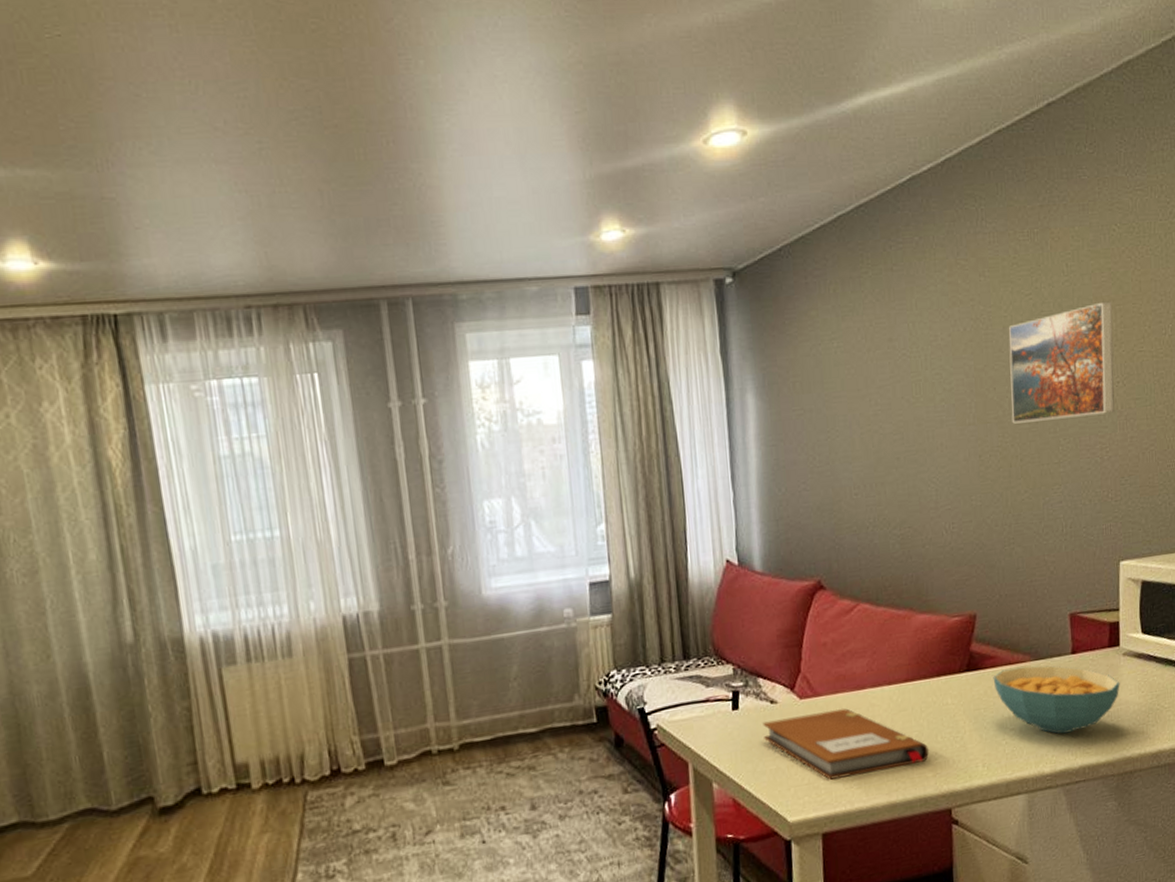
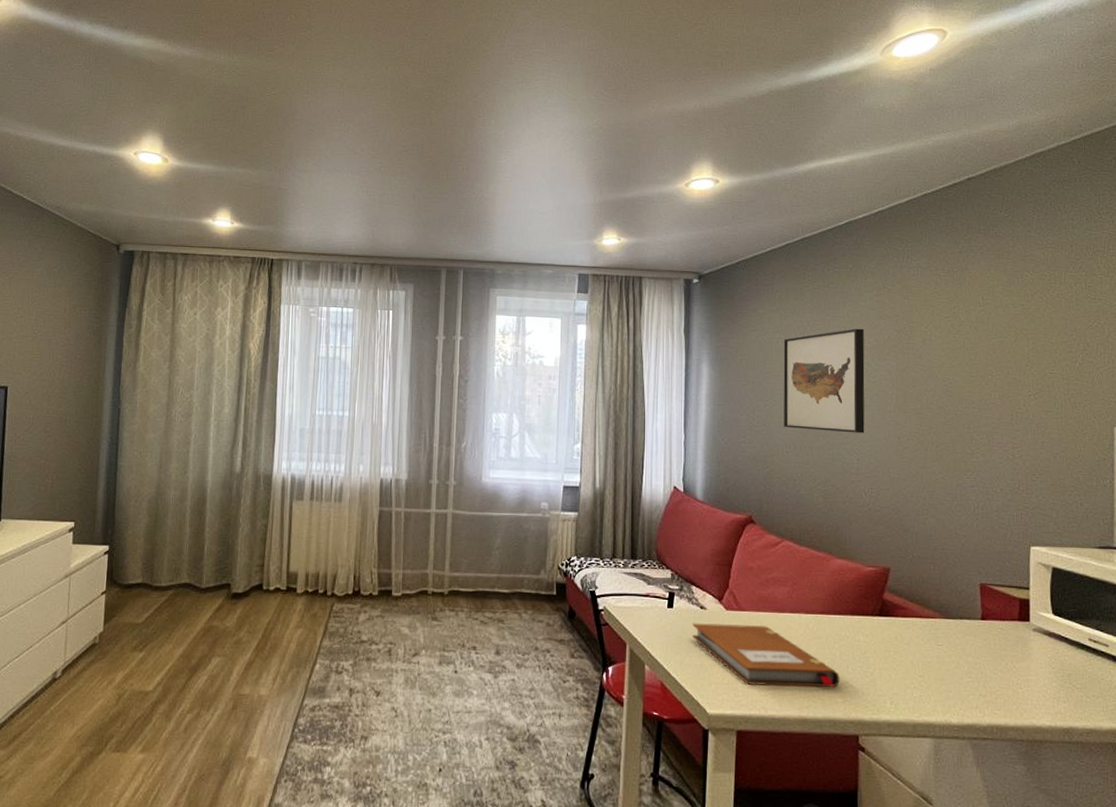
wall art: none [843,321,942,464] -> present [783,328,865,433]
cereal bowl: present [993,665,1120,734] -> none [903,621,1030,691]
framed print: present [1009,301,1115,424] -> none [928,330,1026,420]

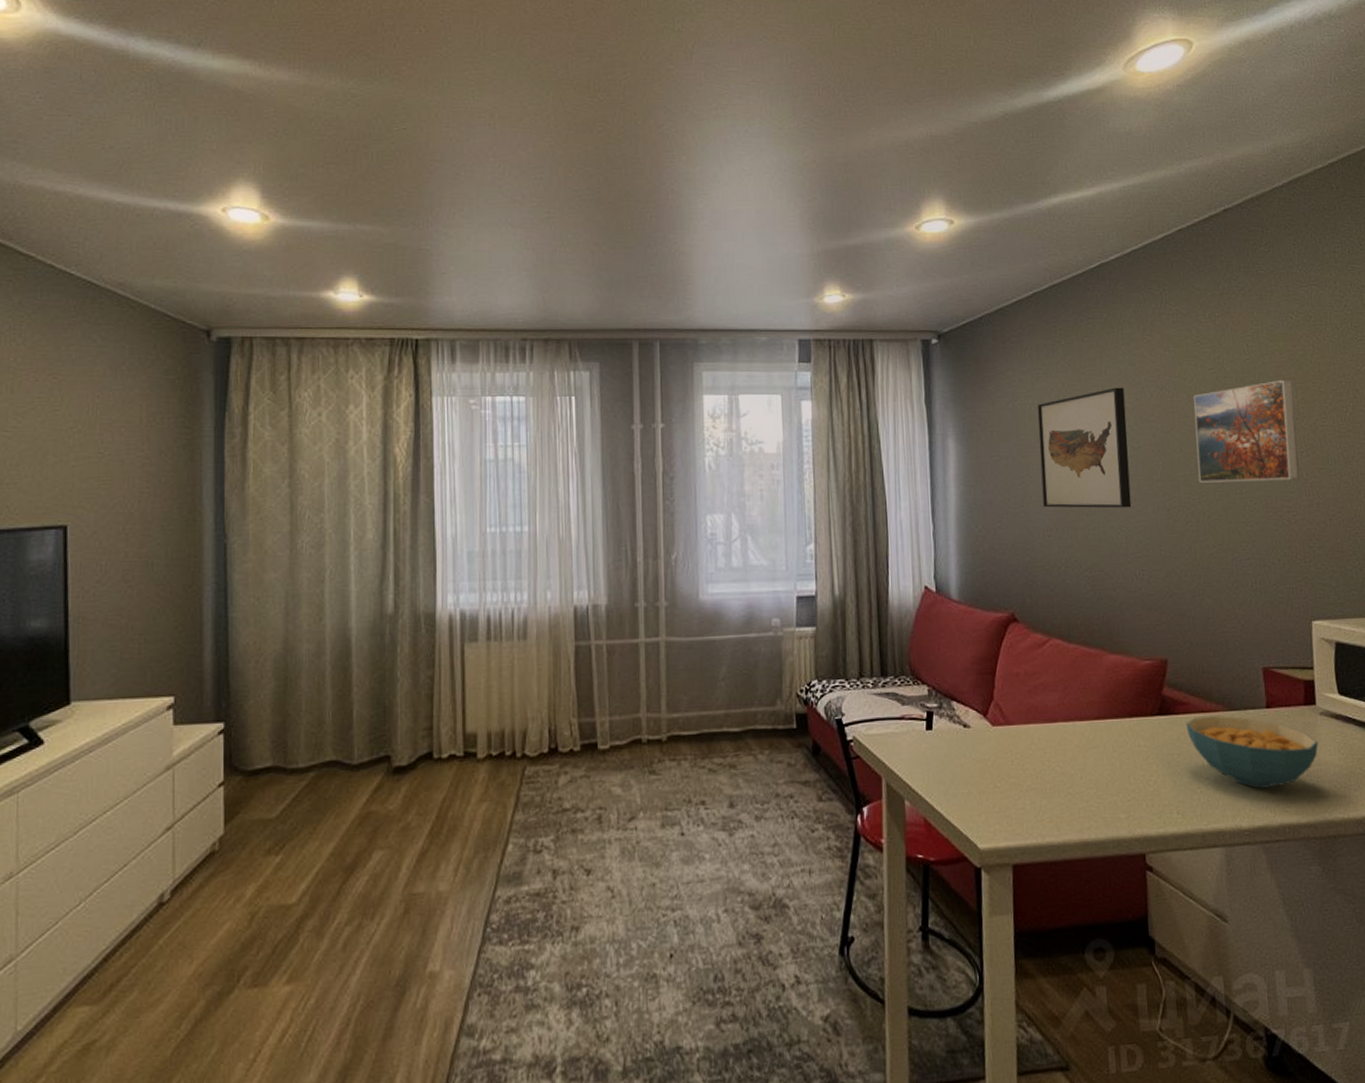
notebook: present [692,623,840,687] -> none [955,740,1121,810]
cereal bowl: none [903,621,1030,691] -> present [1186,716,1318,789]
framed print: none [928,330,1026,420] -> present [1193,379,1300,483]

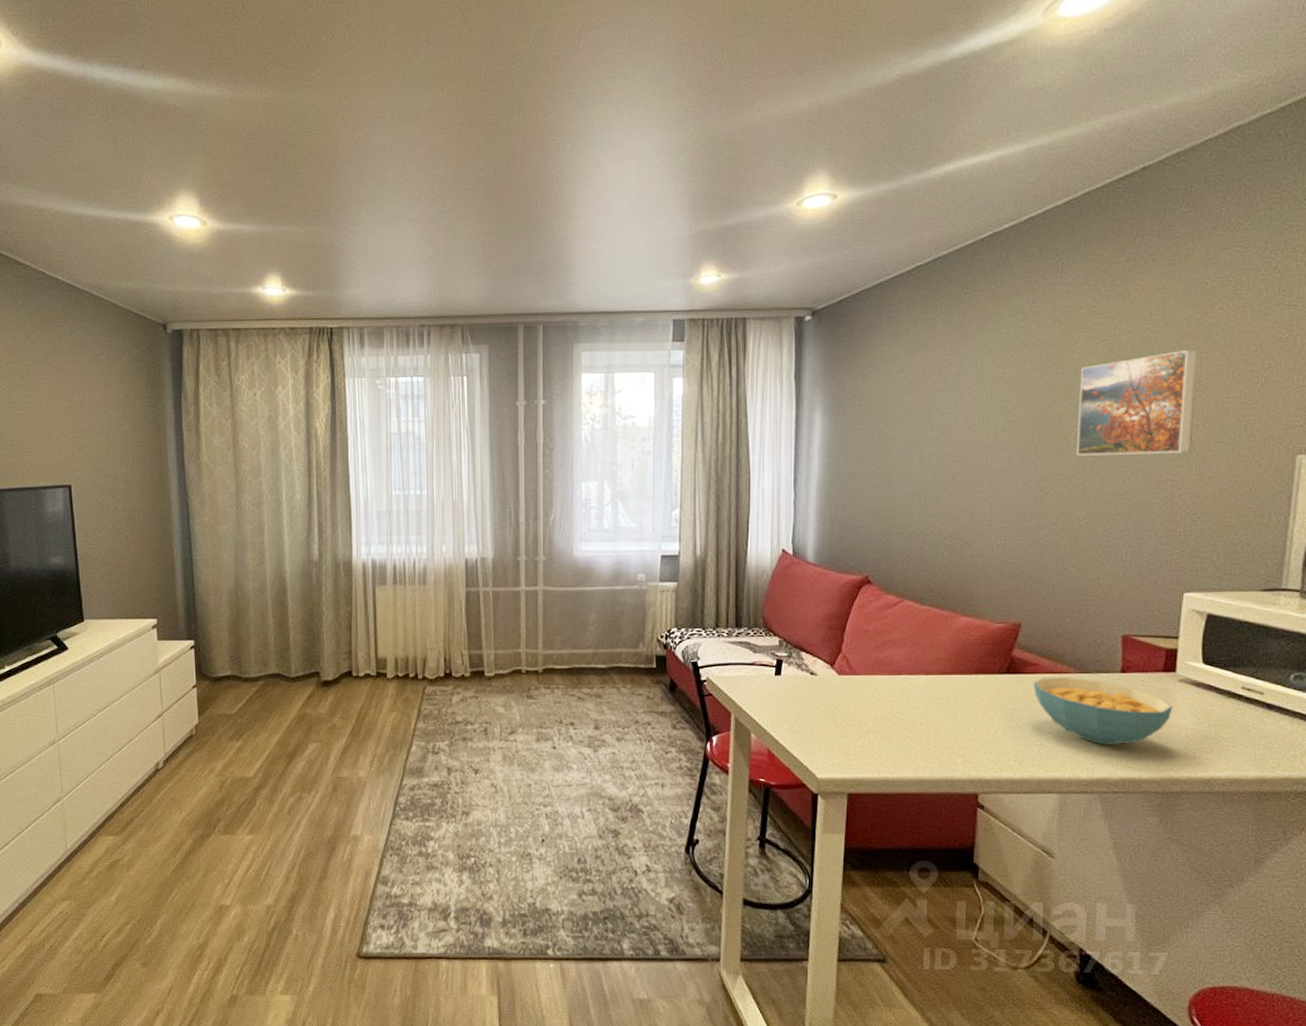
wall art: present [1038,387,1132,509] -> none [907,360,1005,480]

